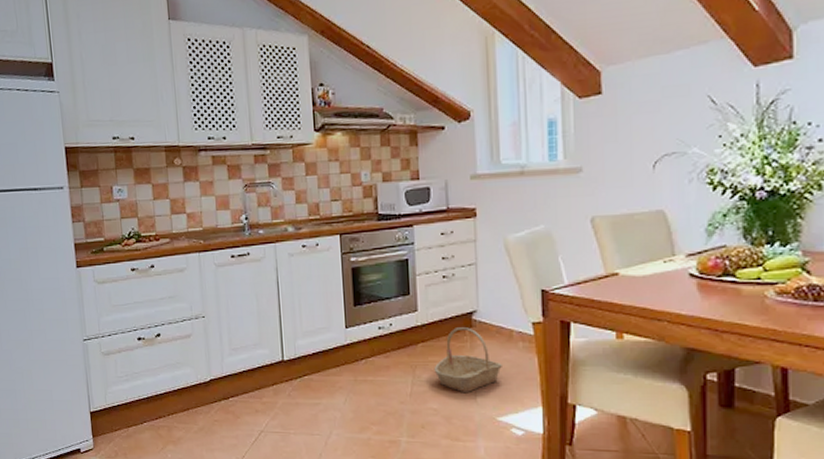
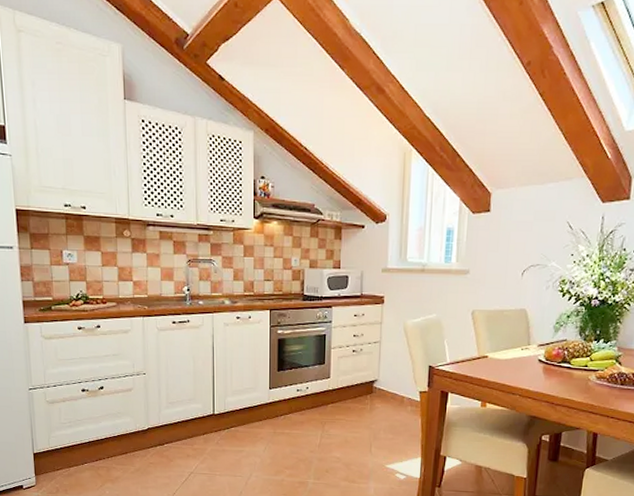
basket: present [433,327,502,394] -> none [339,393,393,446]

